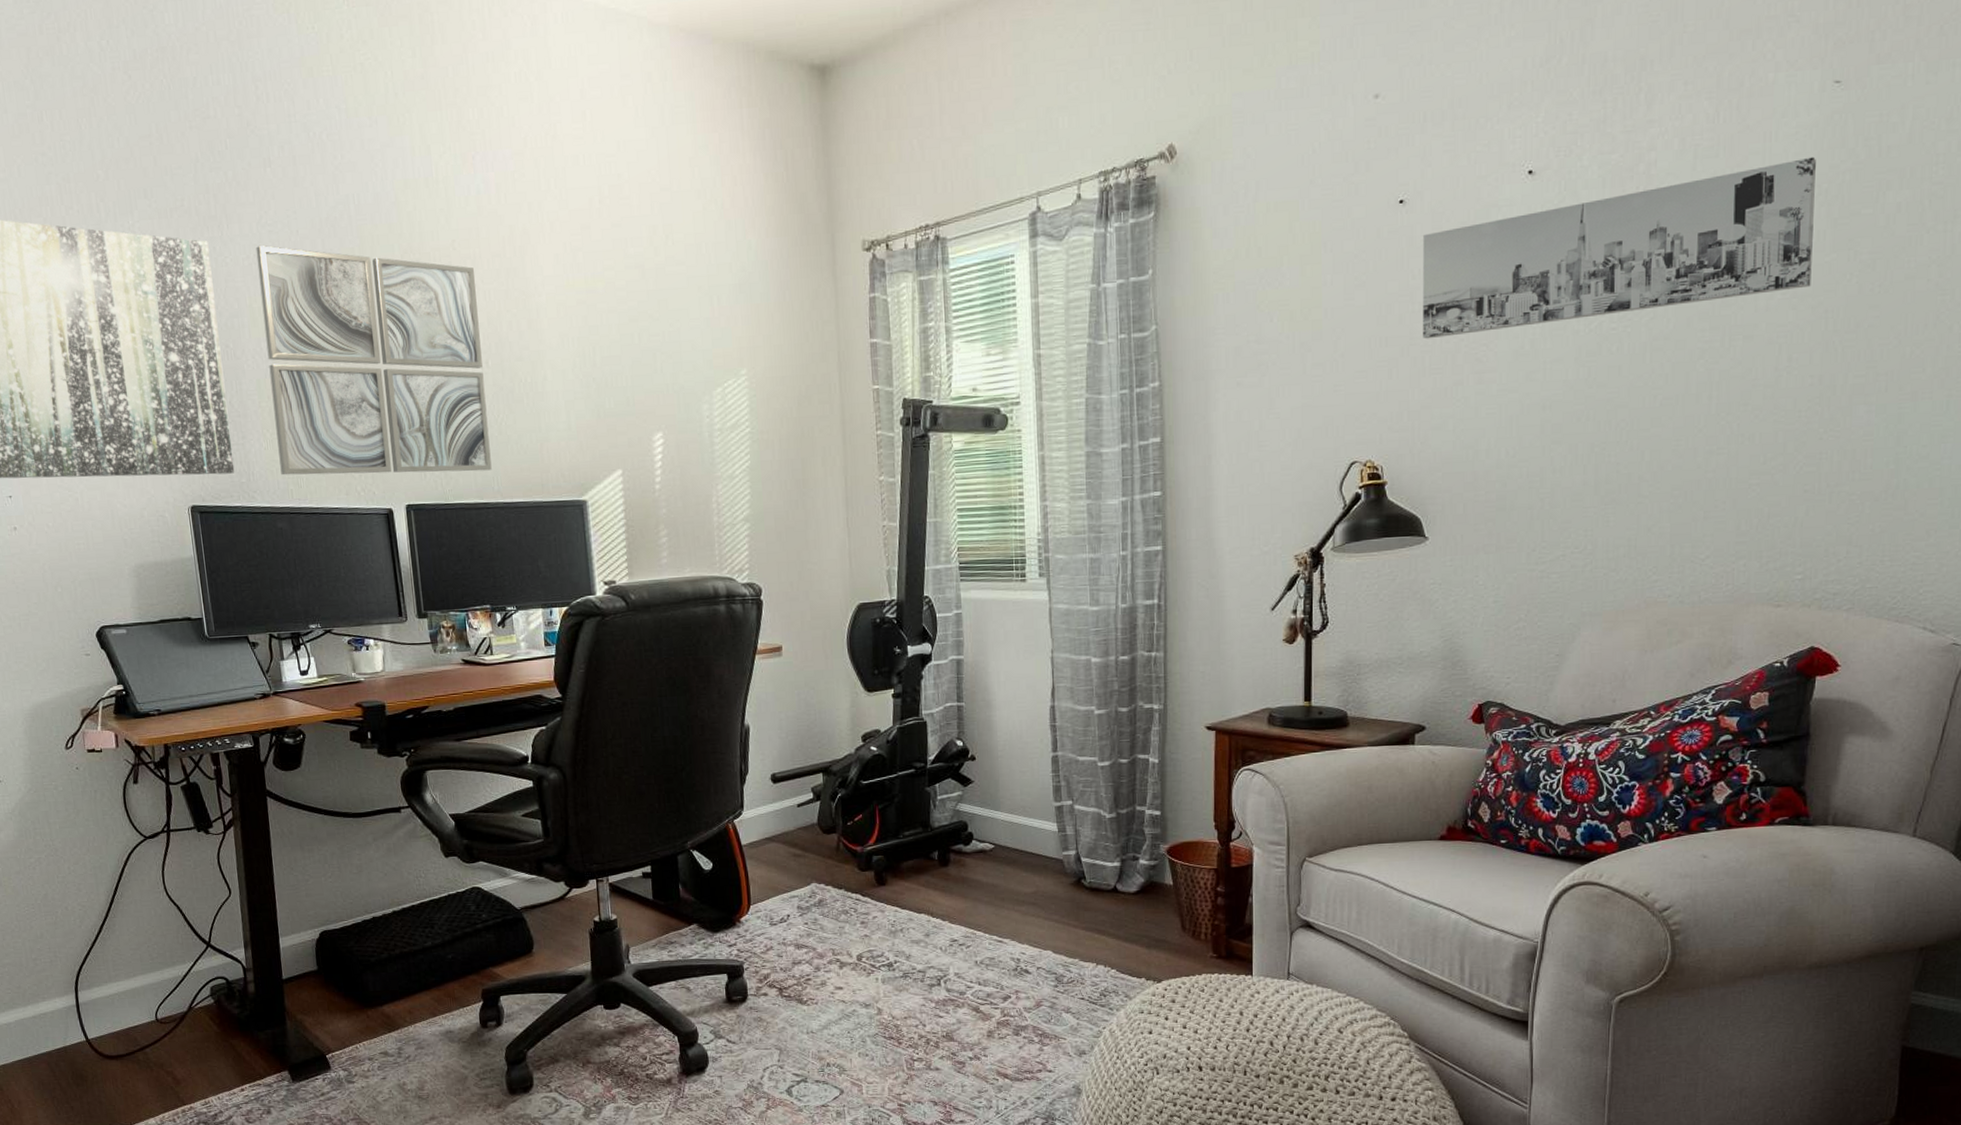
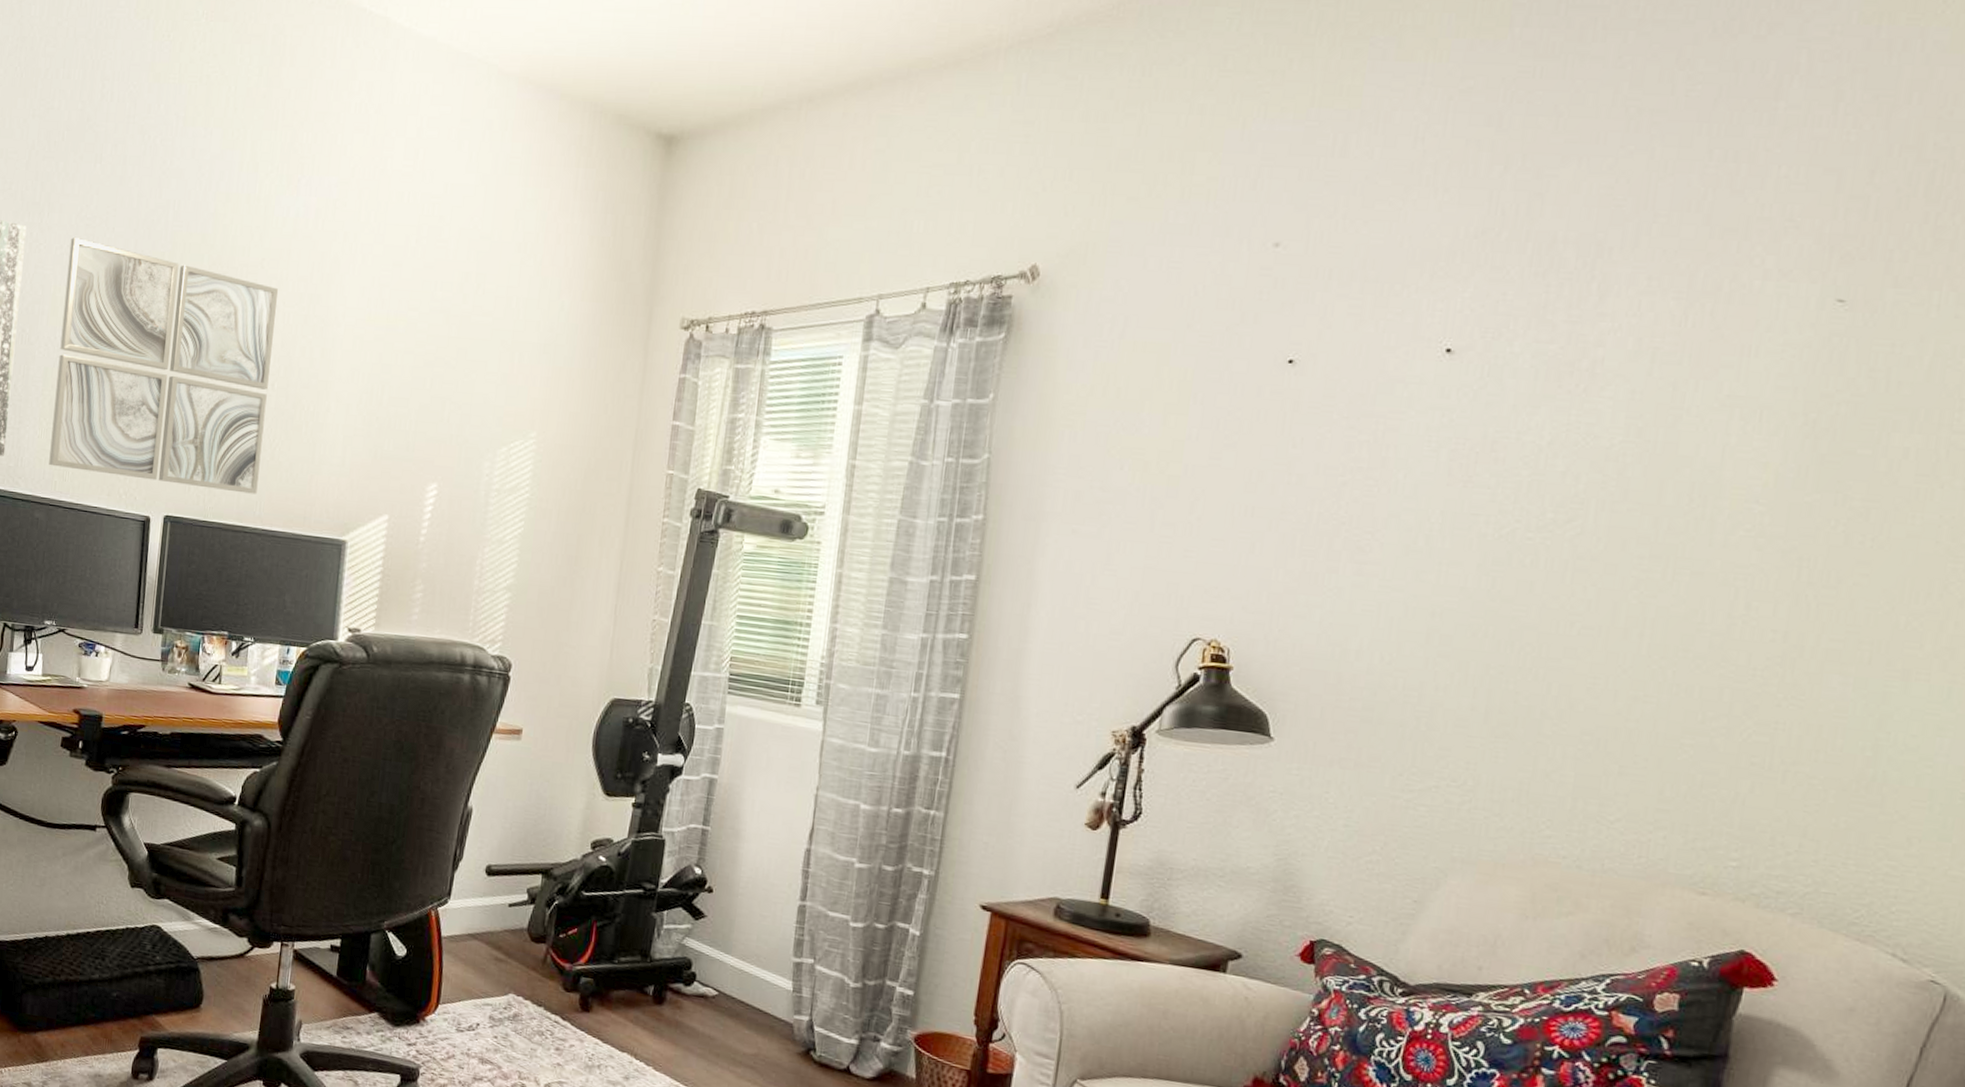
wall art: present [1423,156,1816,339] -> none [1297,380,1805,528]

